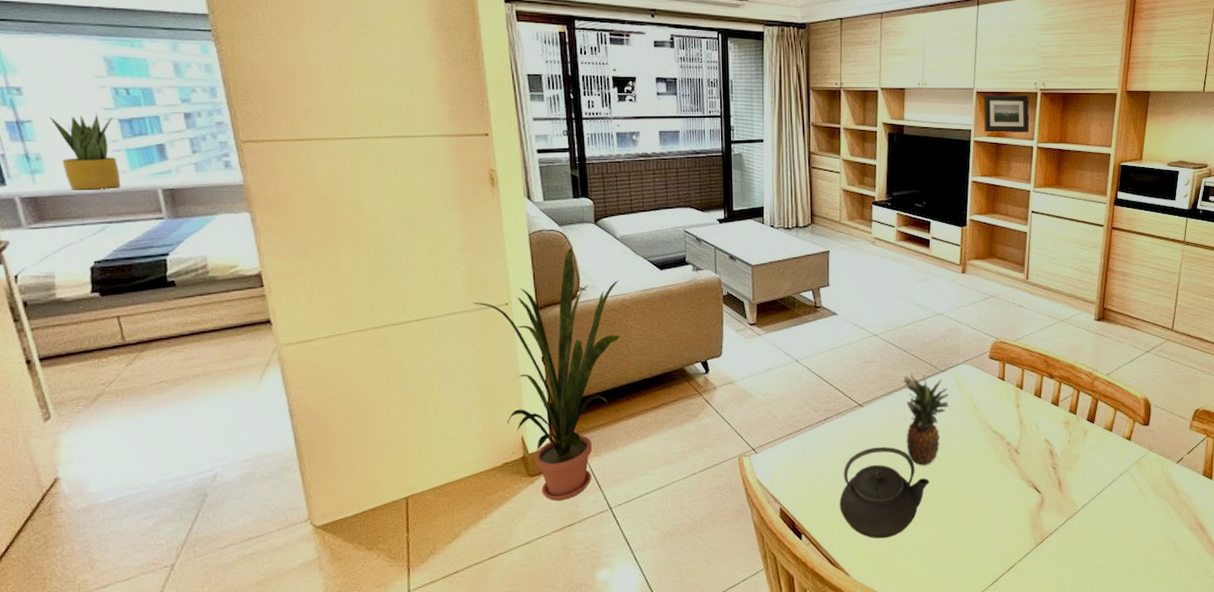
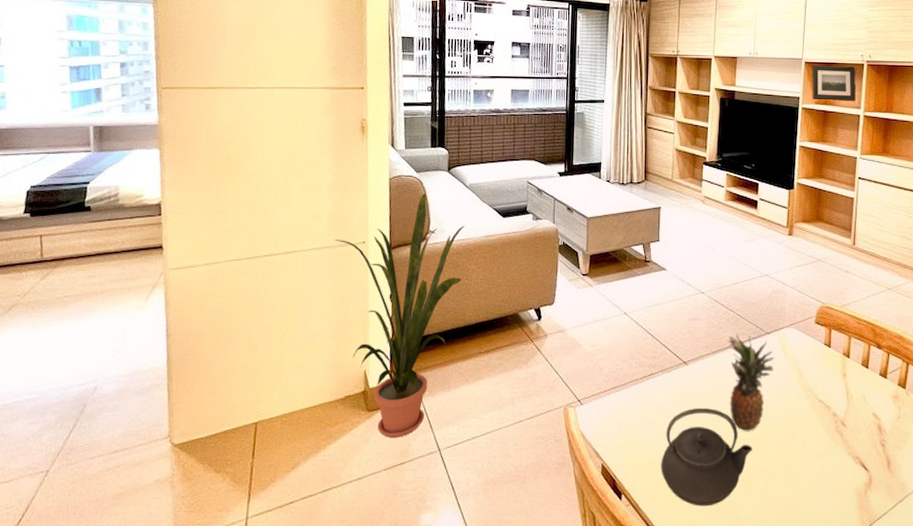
planter: present [49,114,121,190] -> none [17,61,65,125]

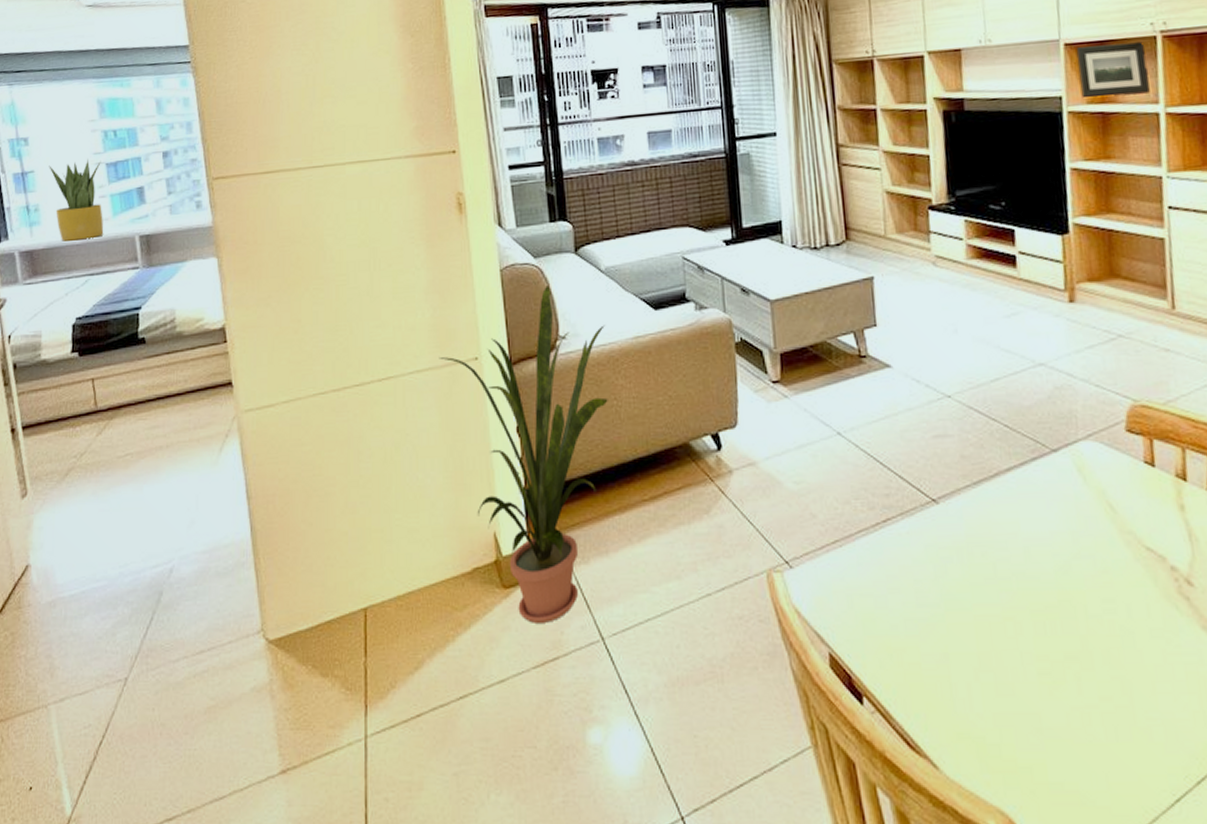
planter: none [17,61,65,125] -> present [49,159,104,241]
teapot: present [661,408,753,507] -> none [914,566,1052,713]
fruit: present [727,333,775,431] -> none [992,453,1070,598]

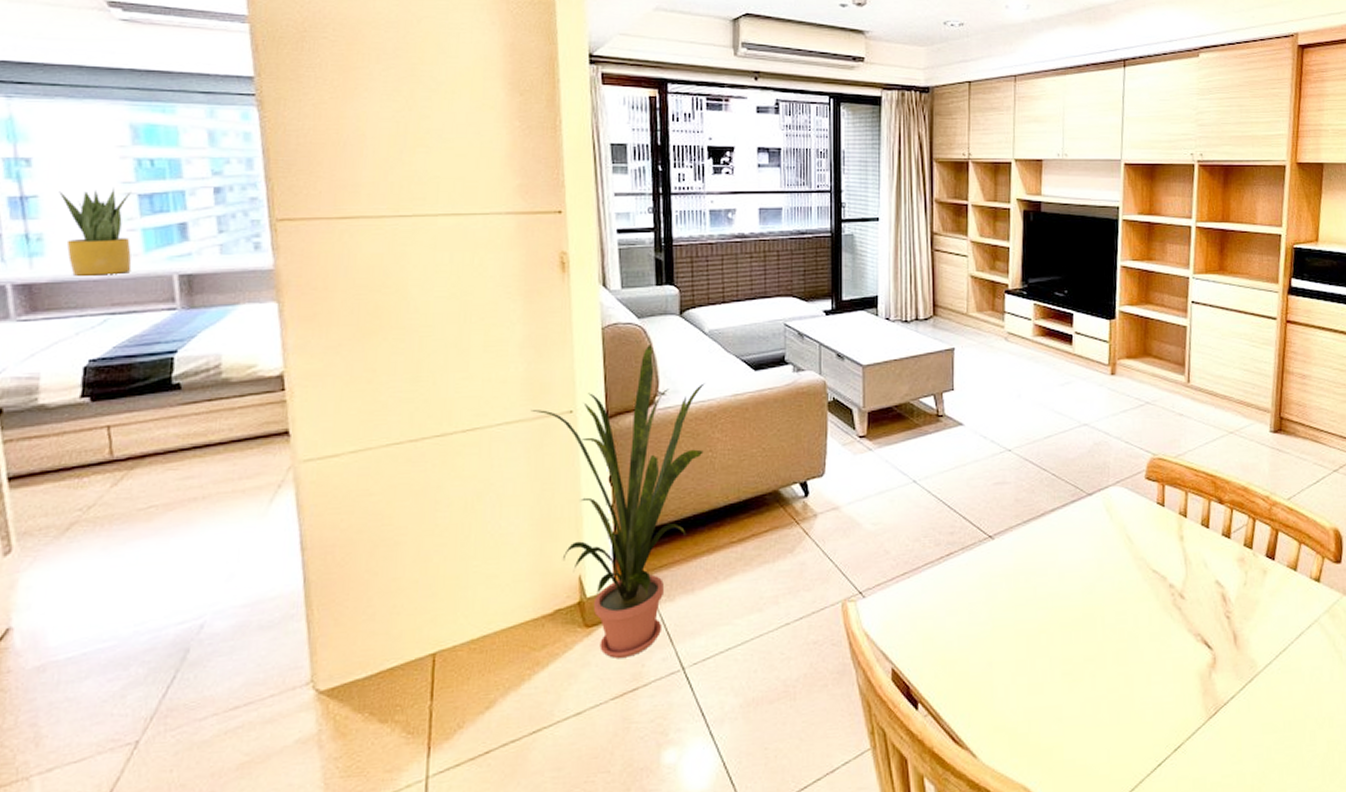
picture frame: present [1076,41,1150,97] -> none [1133,168,1186,210]

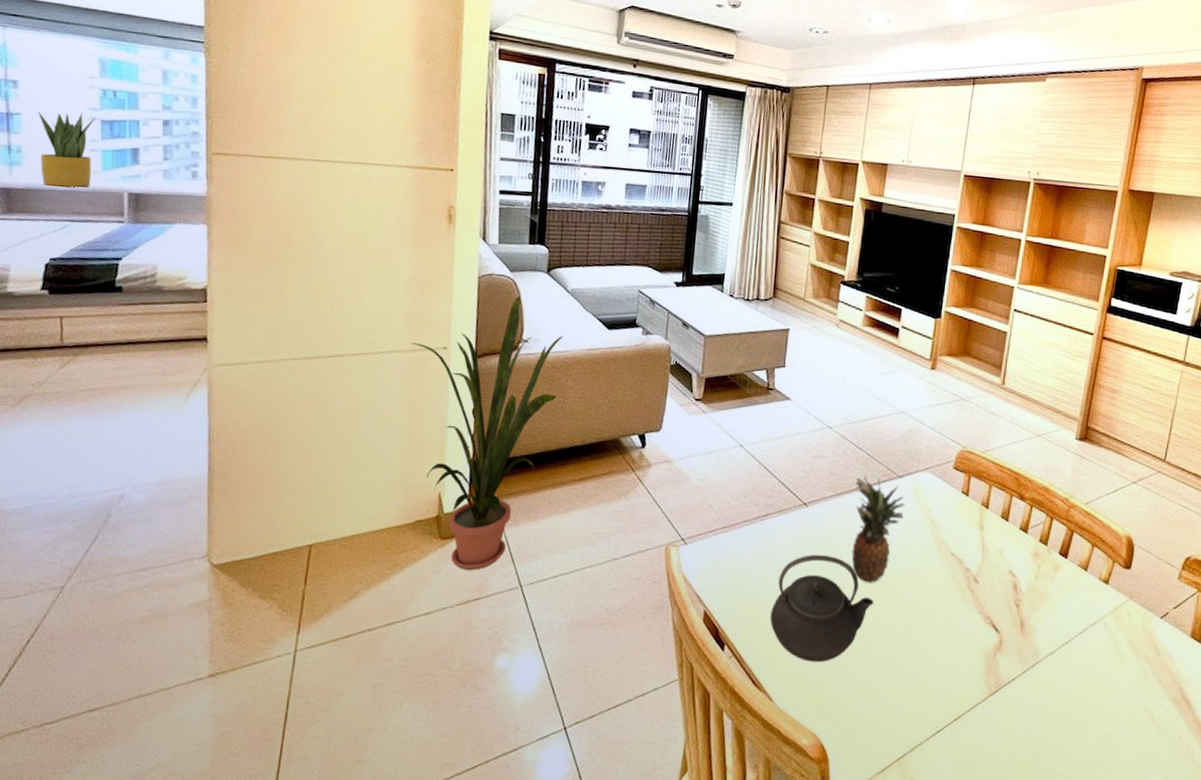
teapot: none [965,590,1076,709] -> present [770,555,874,663]
fruit: none [1040,497,1099,614] -> present [852,475,906,583]

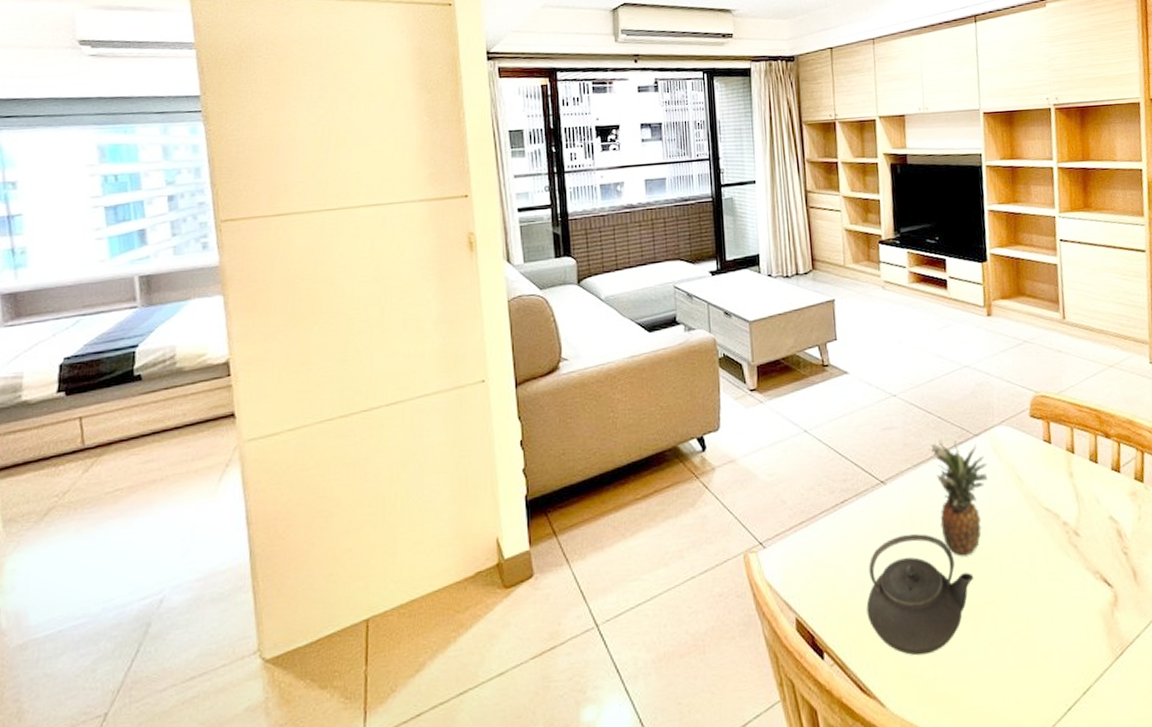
planter: present [37,111,96,188] -> none [39,203,100,283]
house plant: present [411,296,563,570] -> none [447,313,606,618]

